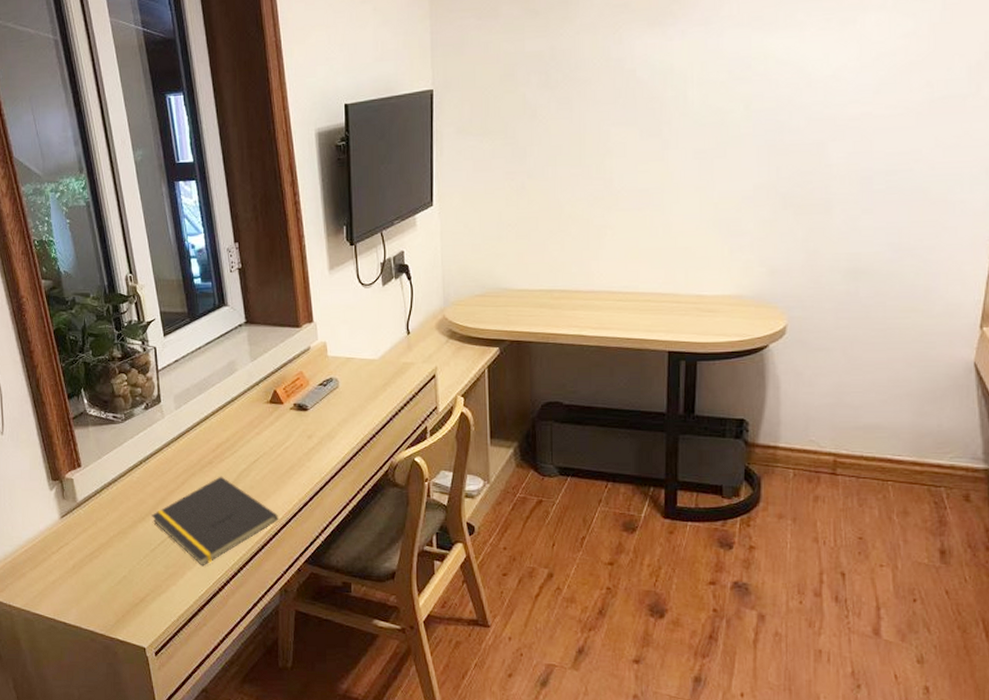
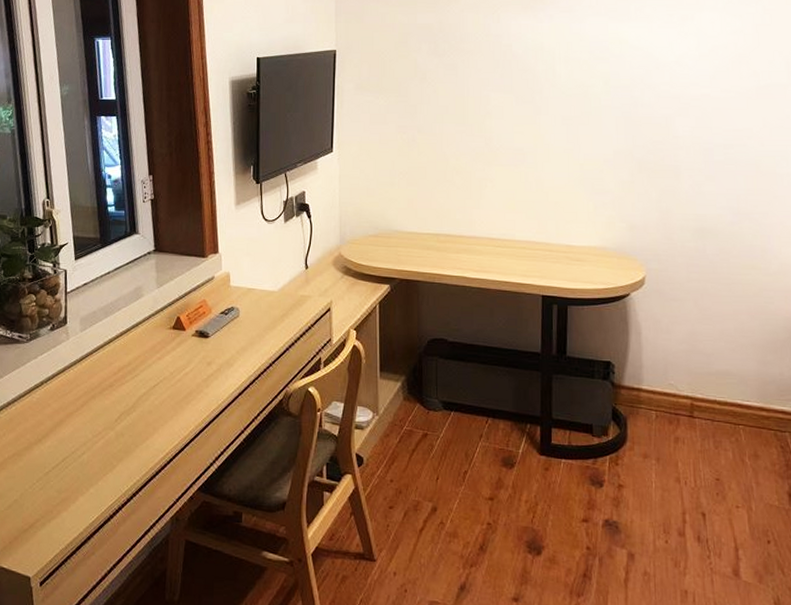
notepad: present [152,476,279,566] -> none [49,399,175,492]

